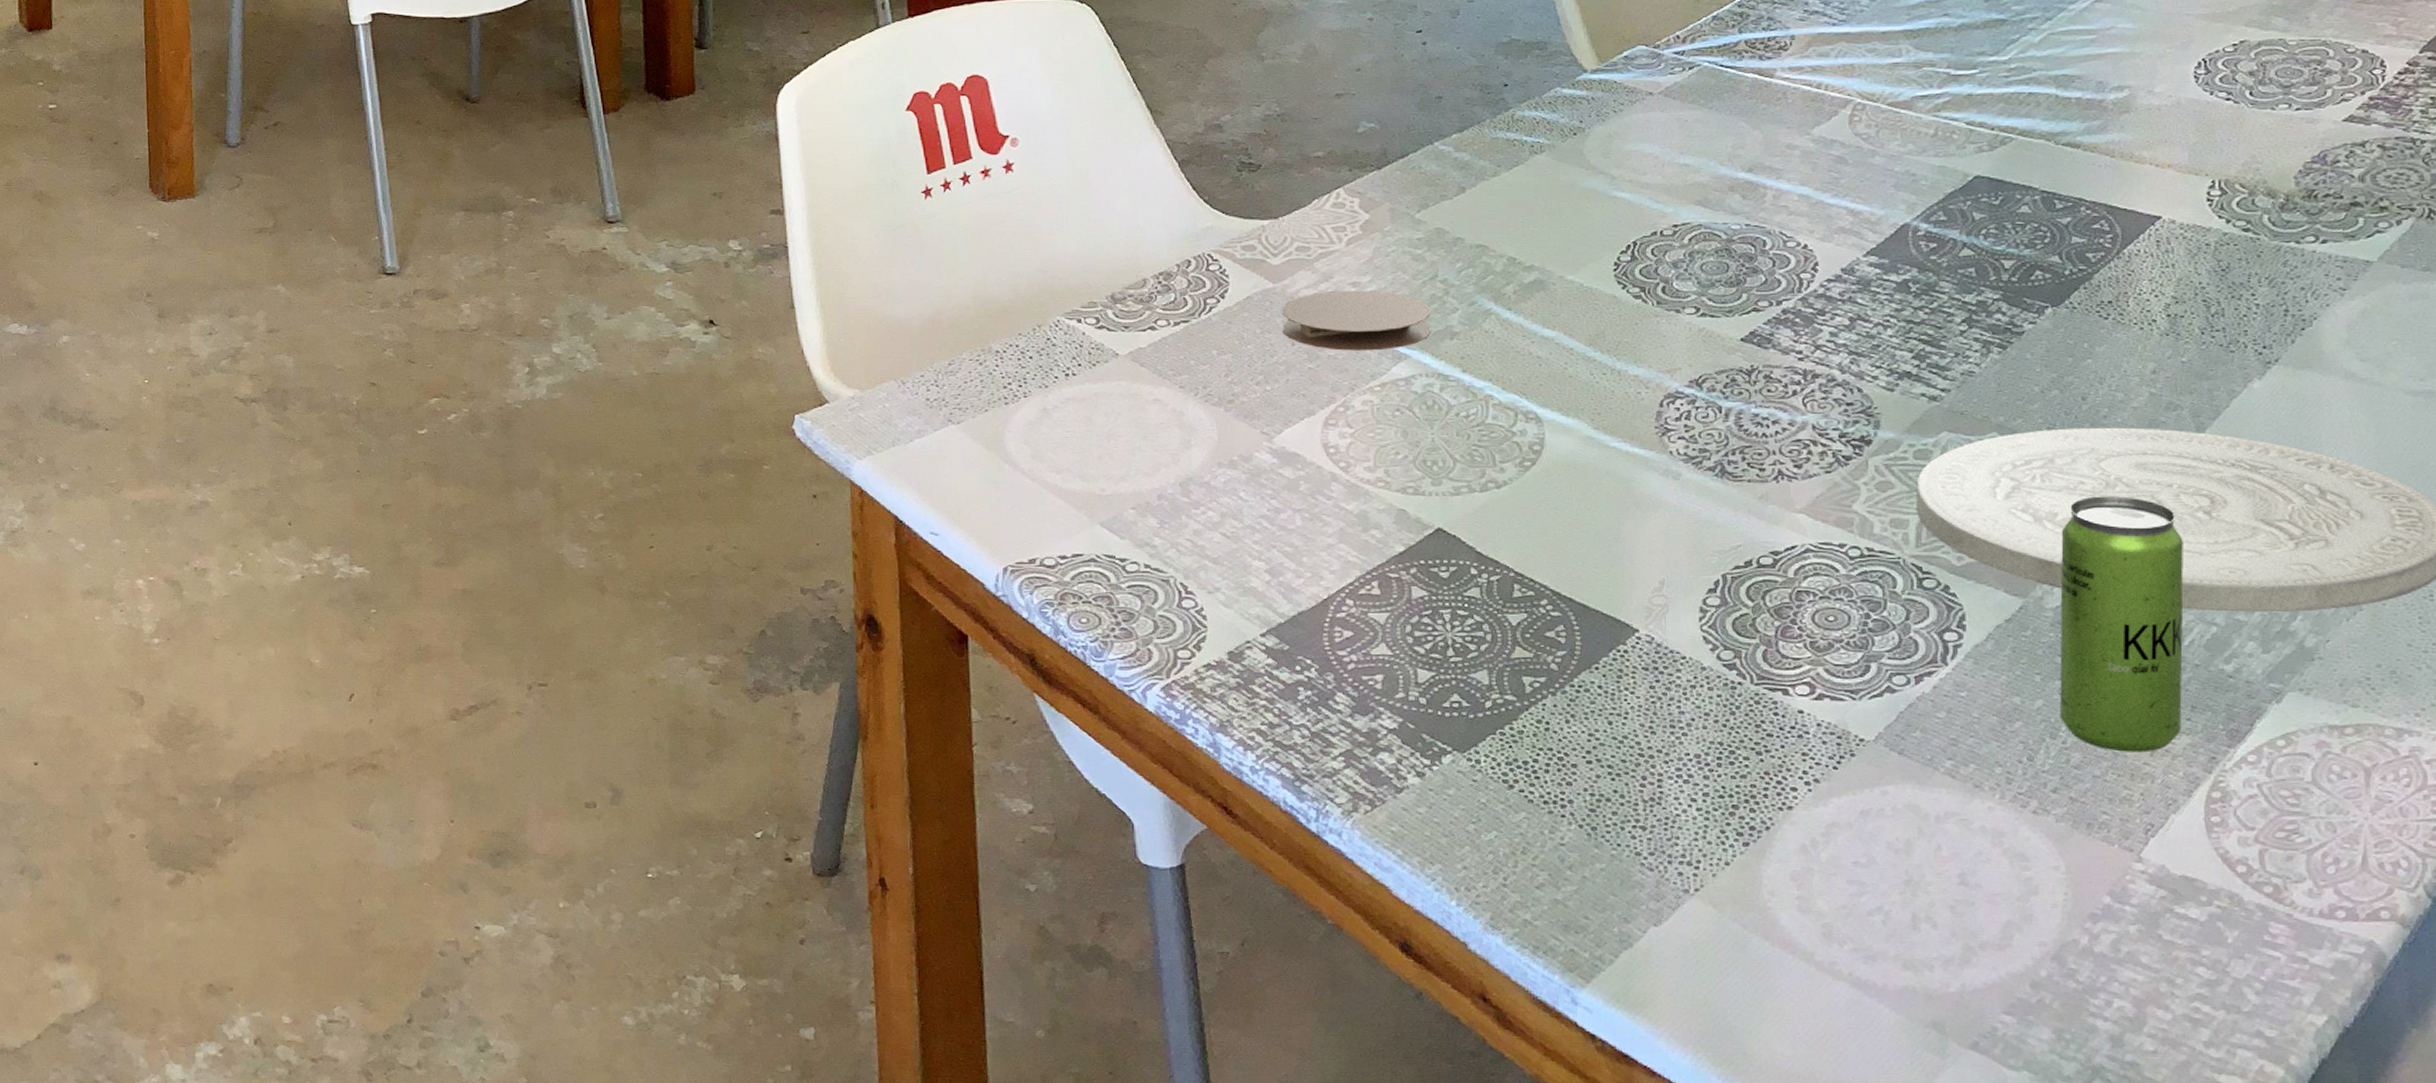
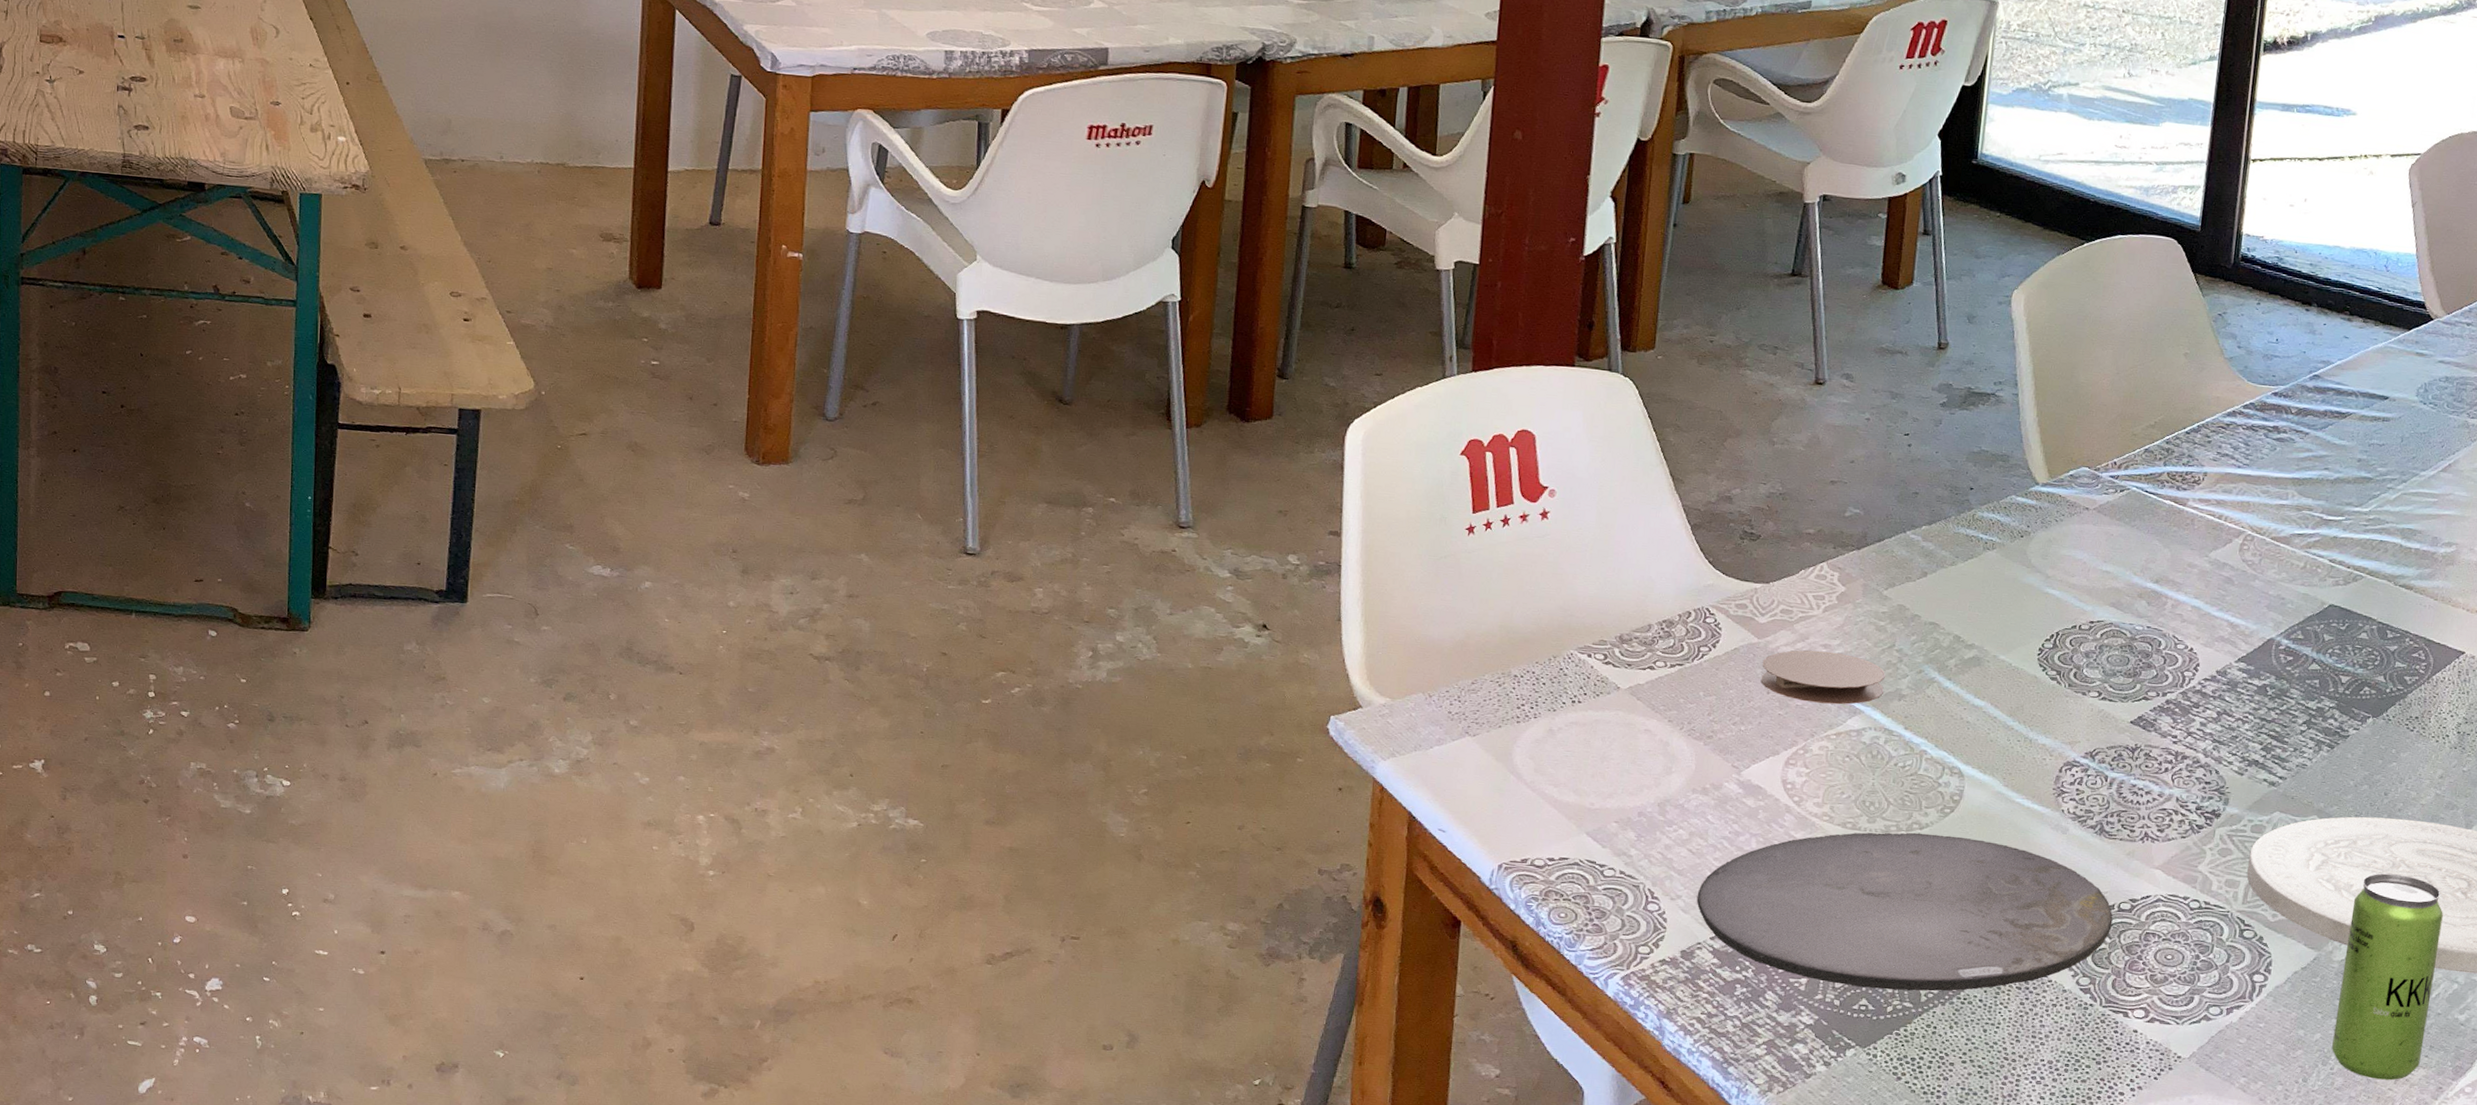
plate: none [1238,492,1753,682] -> present [1696,832,2113,991]

